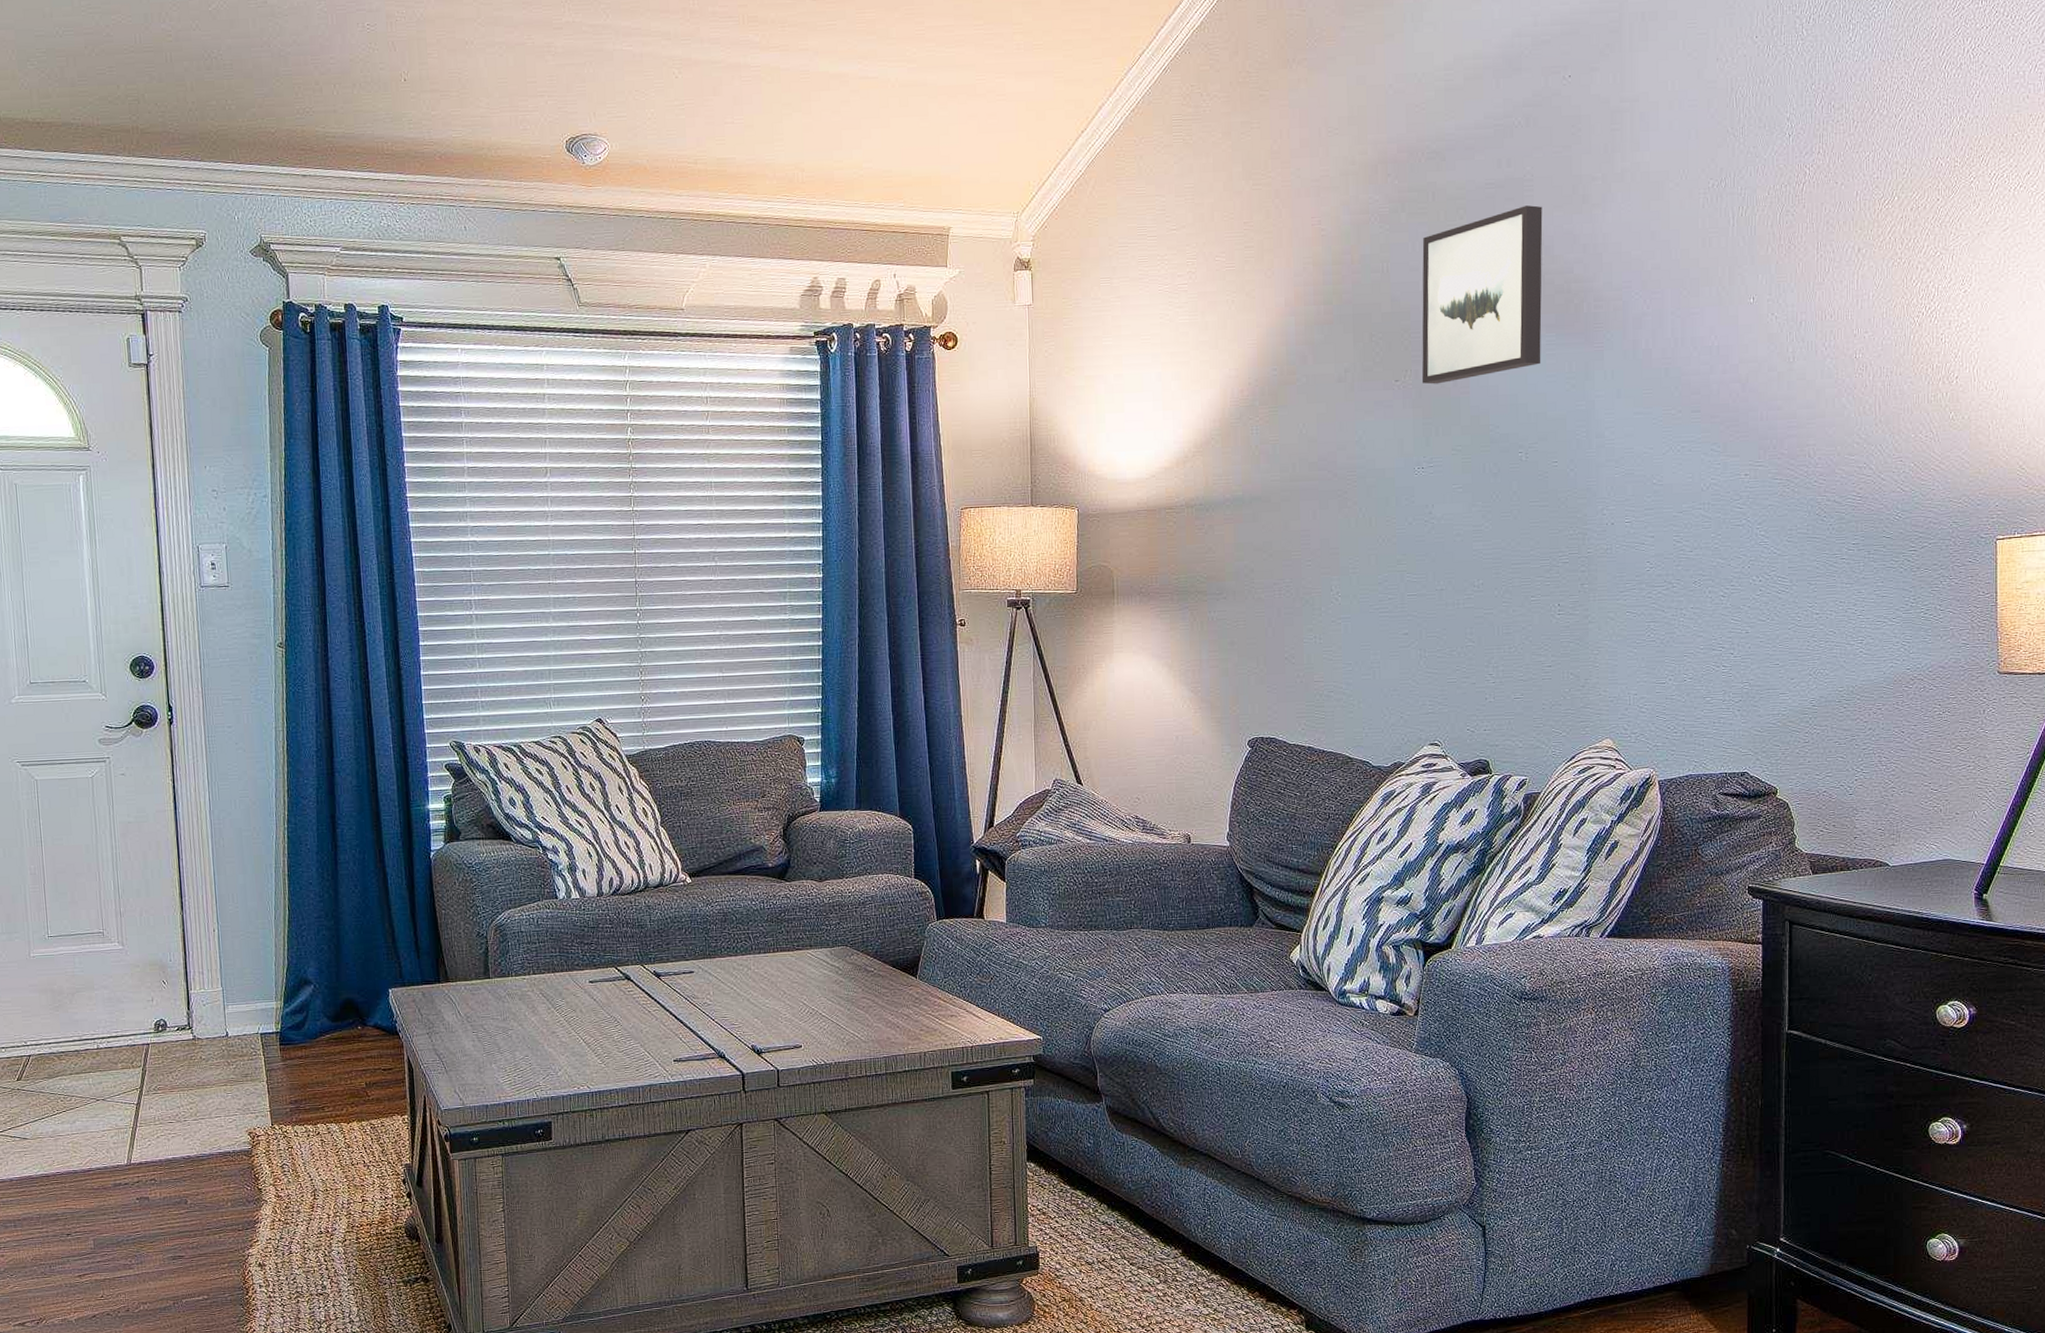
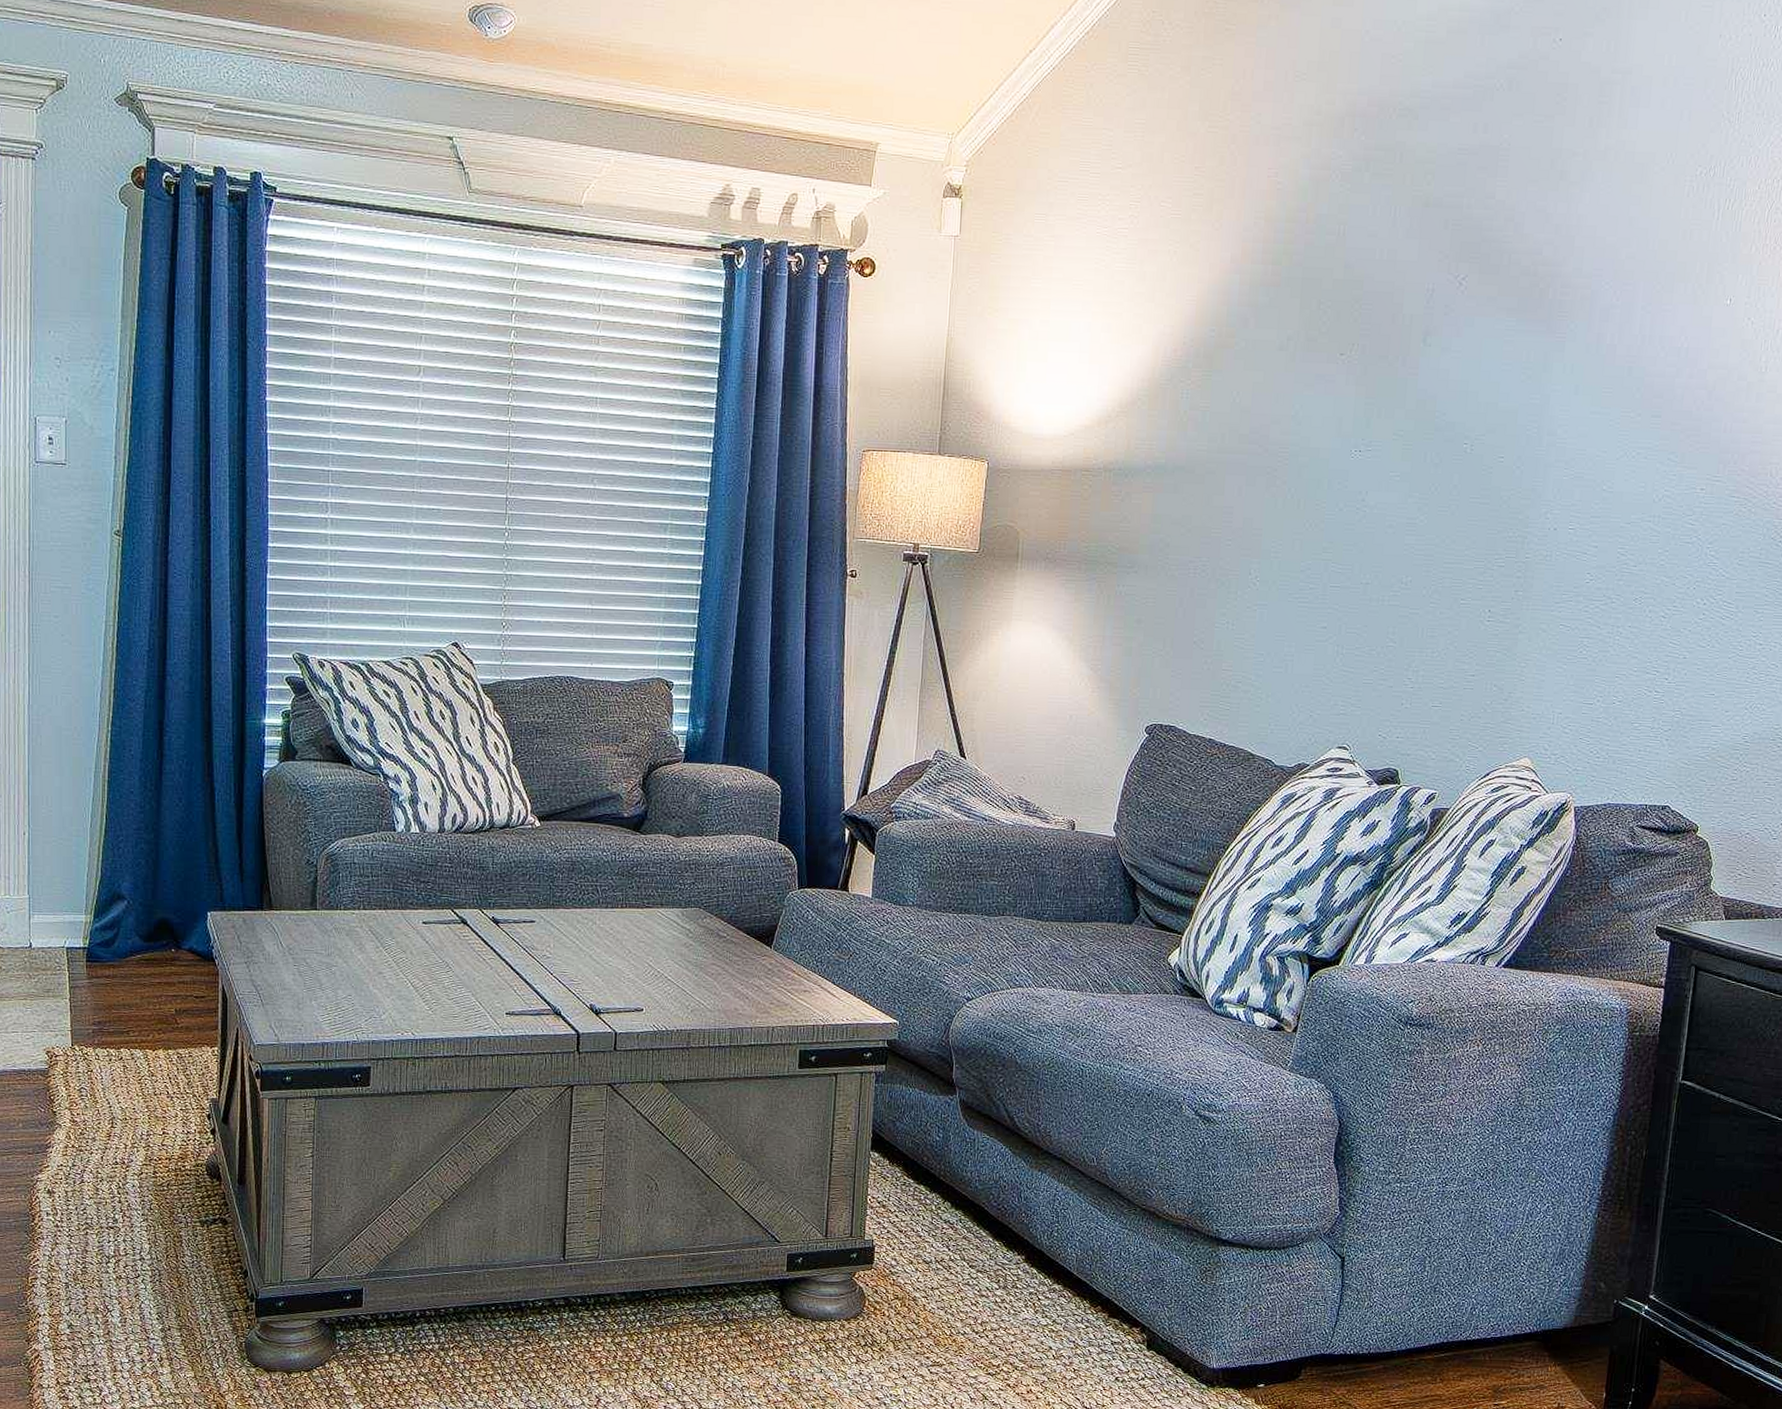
wall art: present [1421,205,1543,385] -> none [1368,177,1517,362]

